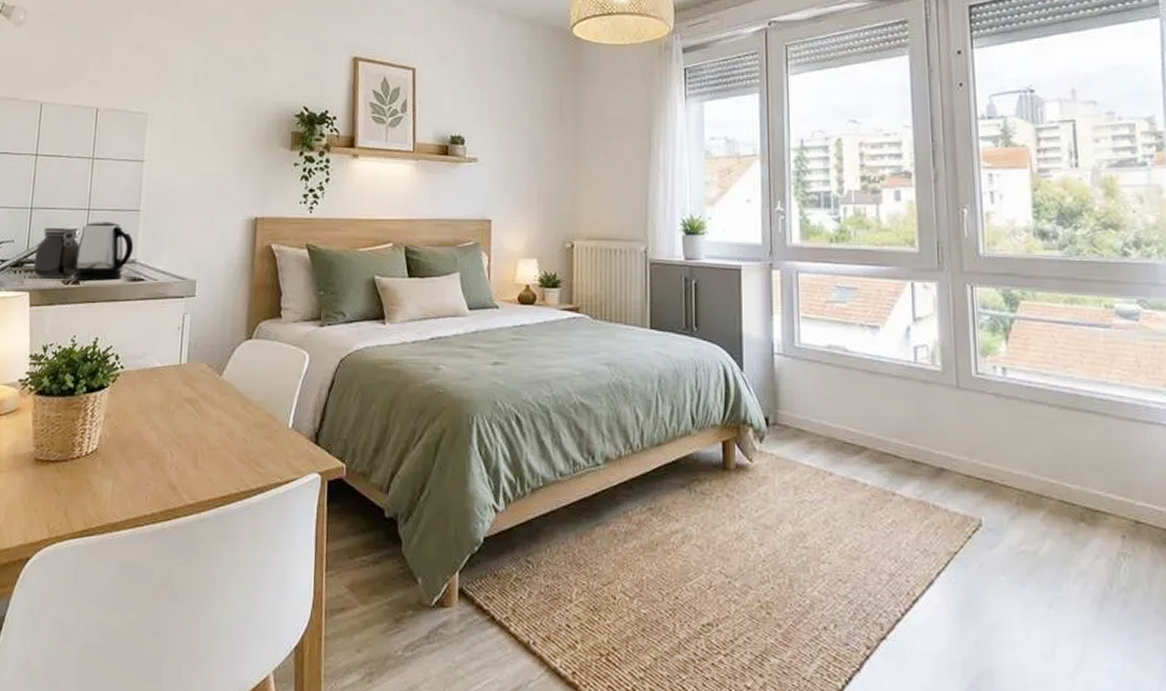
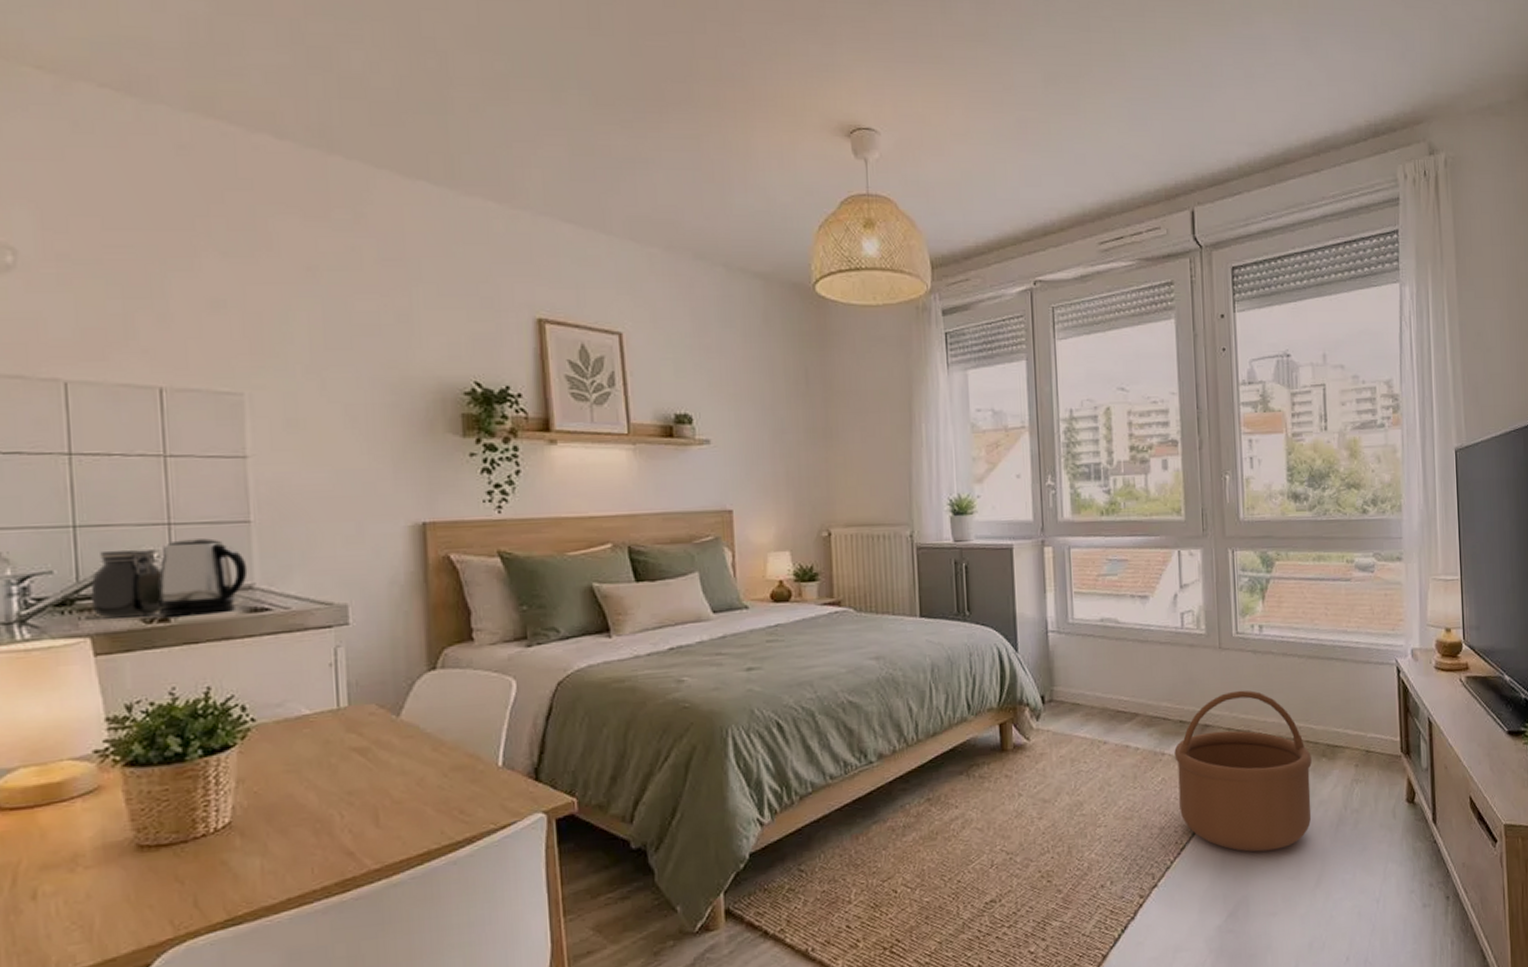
basket: none [906,435,1069,620] -> present [1174,690,1312,852]

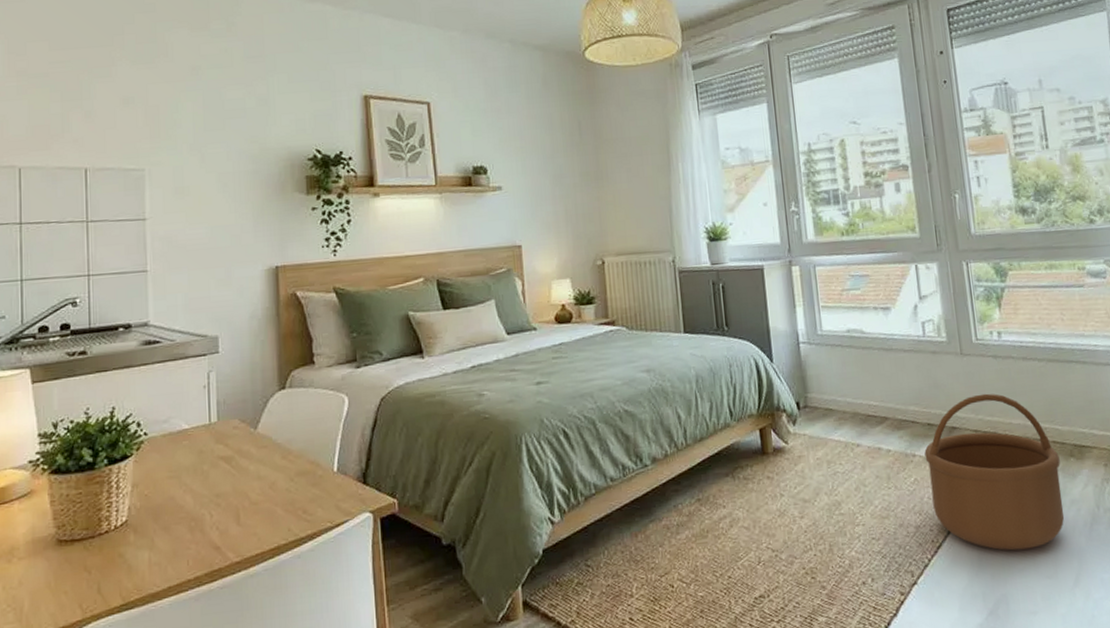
jar: present [90,549,163,619] -> none [31,296,83,353]
kettle: present [158,538,248,617] -> none [79,285,145,350]

